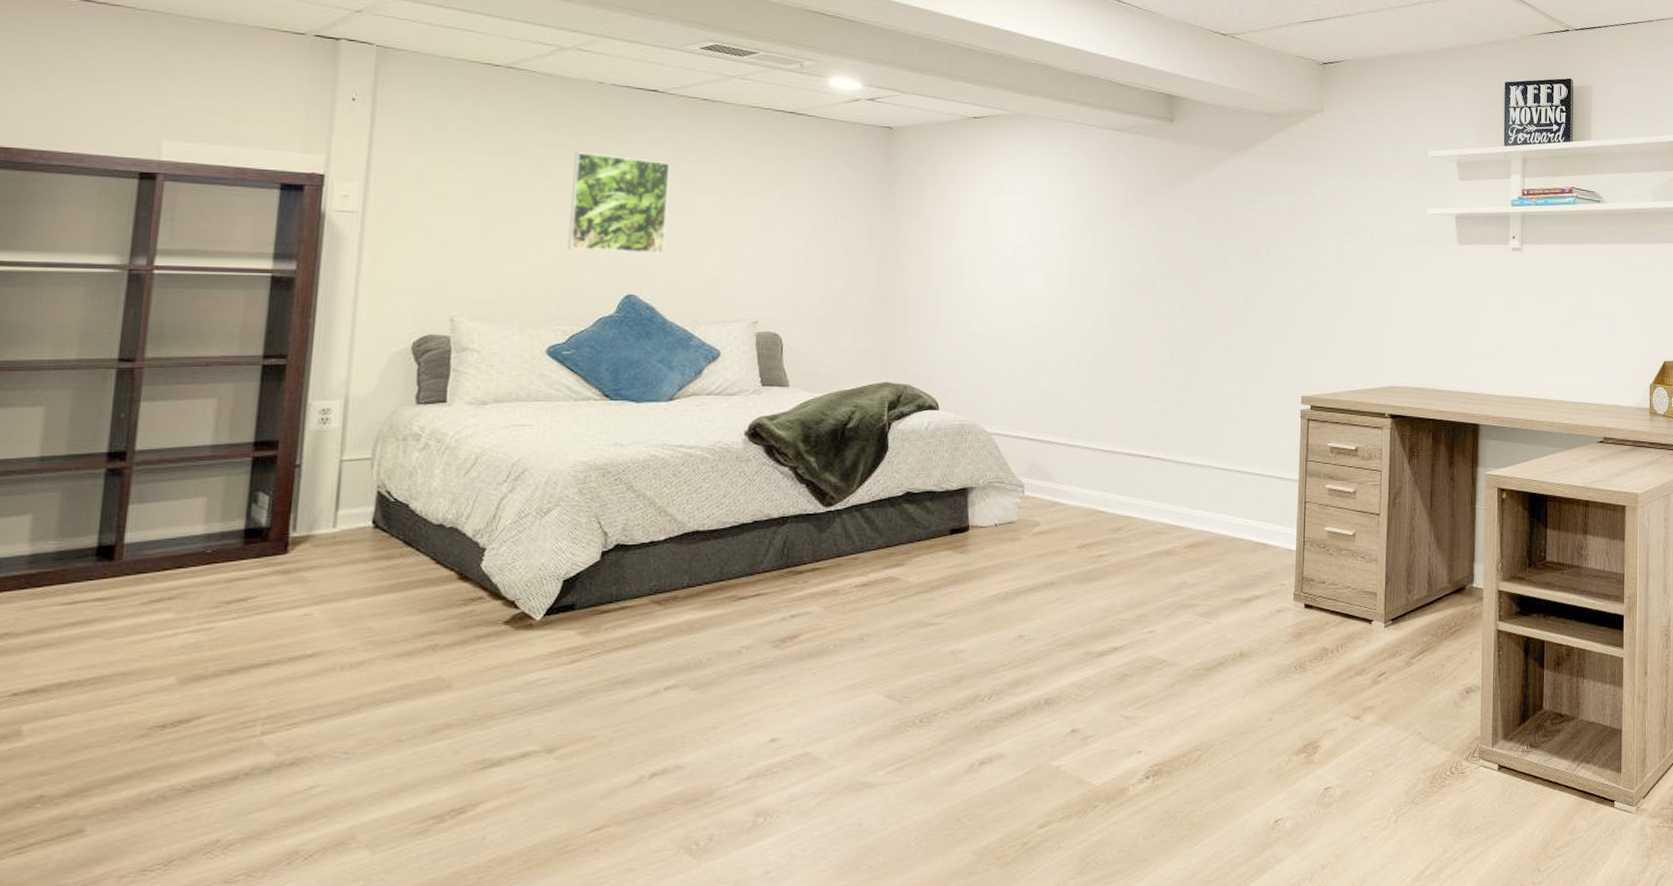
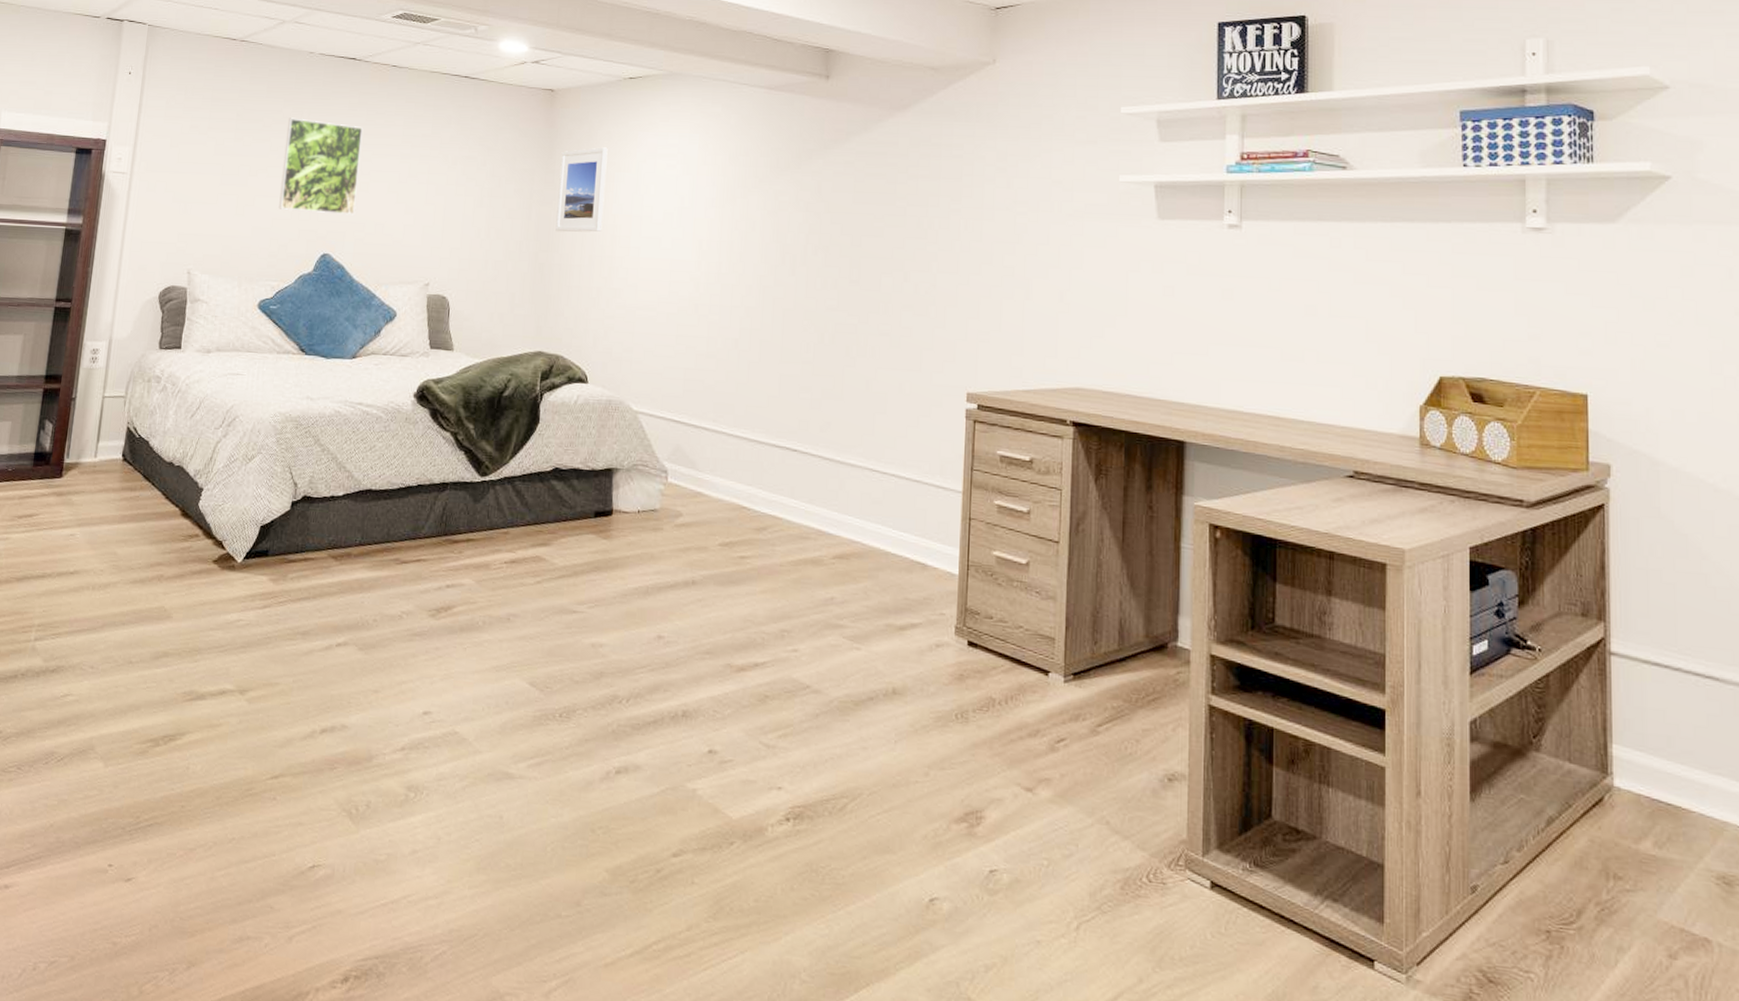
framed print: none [899,184,953,267] -> present [555,147,608,232]

